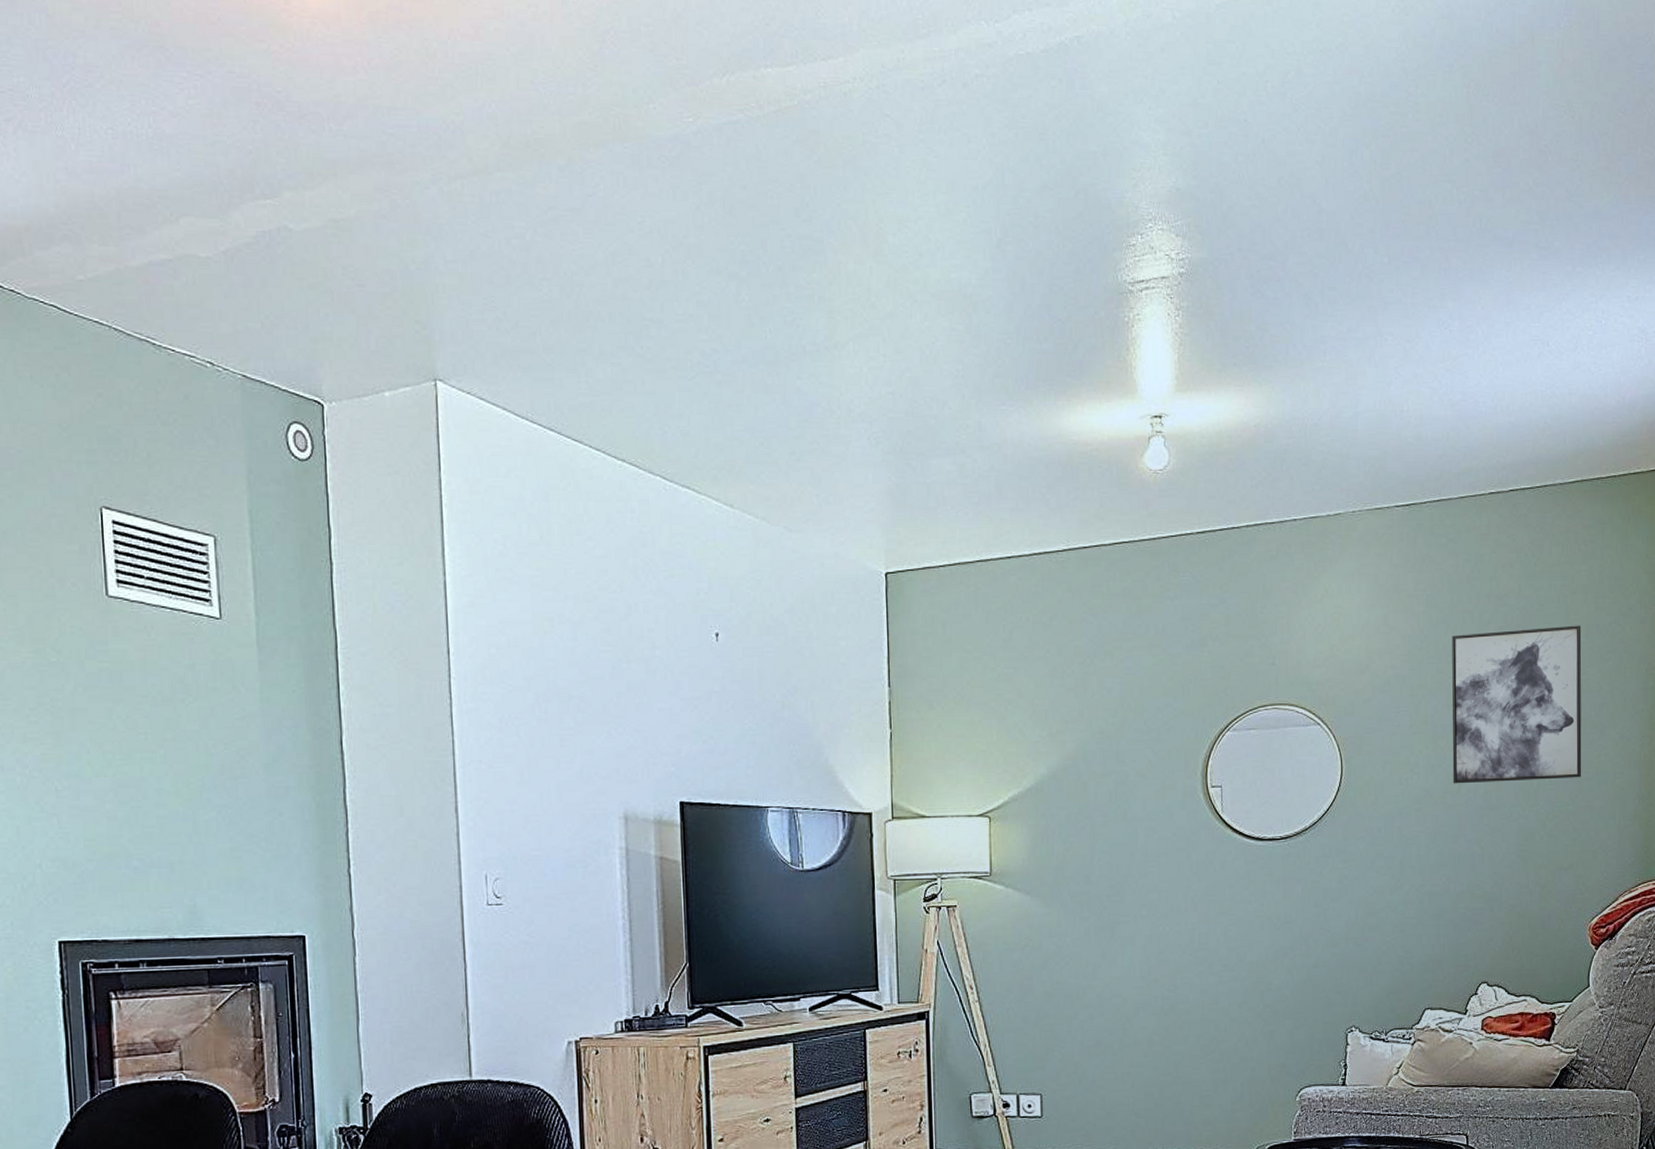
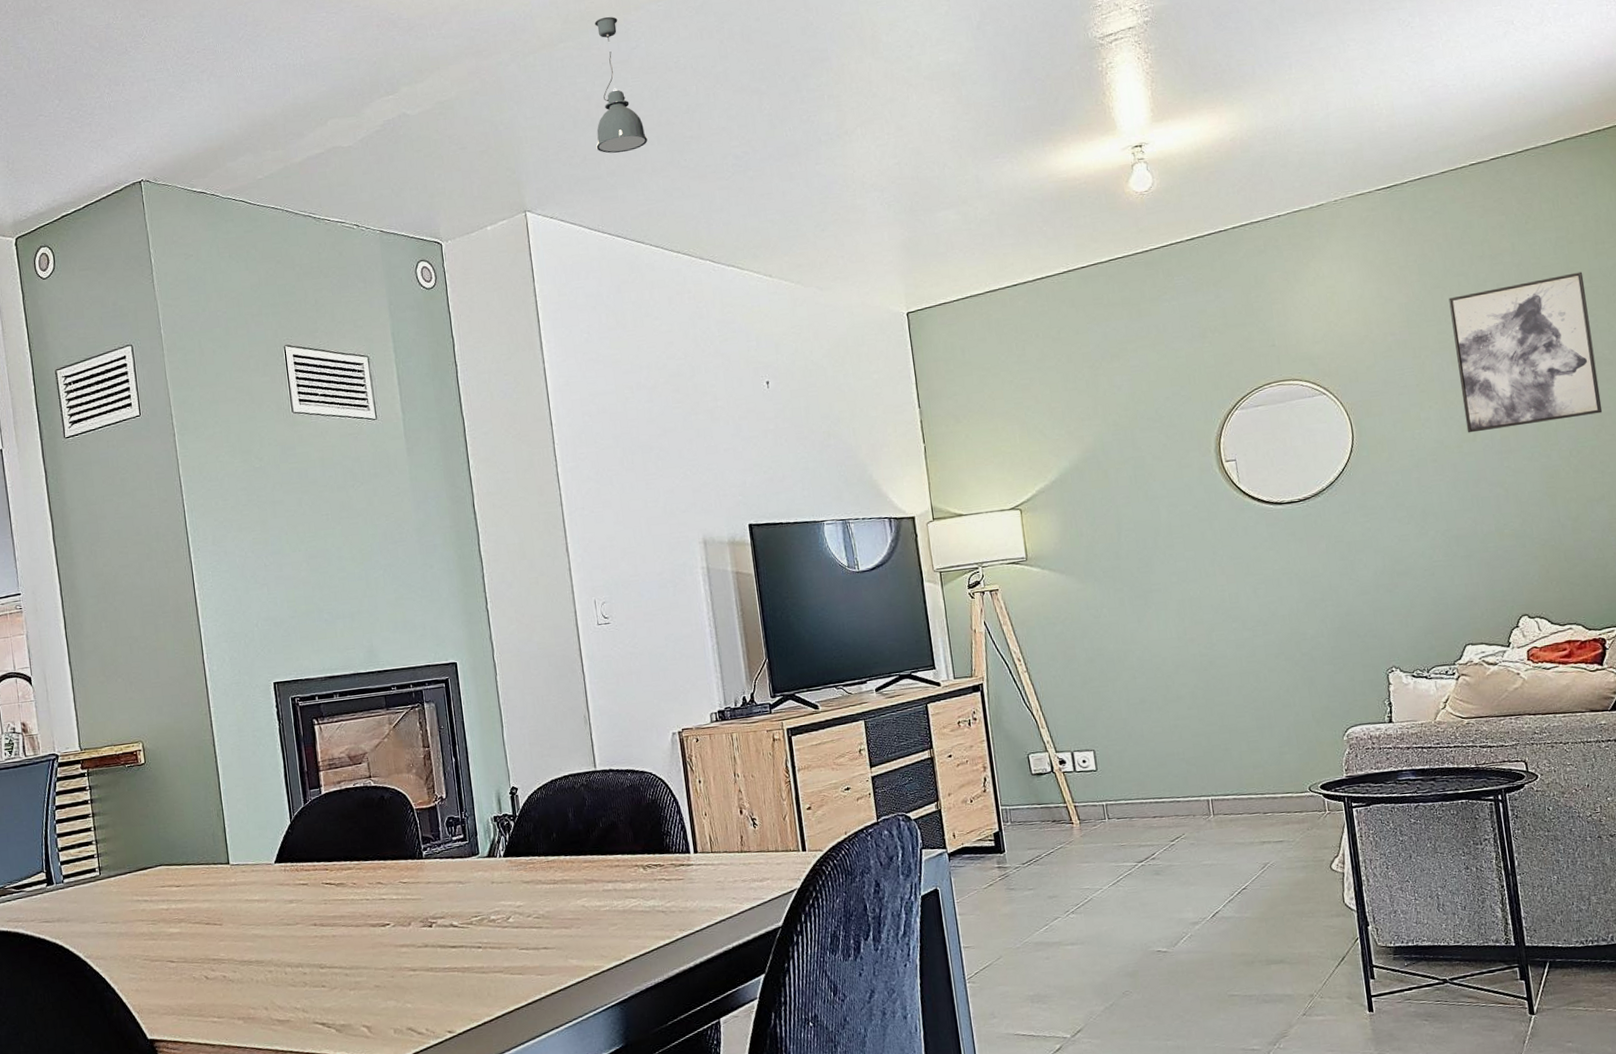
pendant light: none [532,148,597,326] -> present [594,16,648,154]

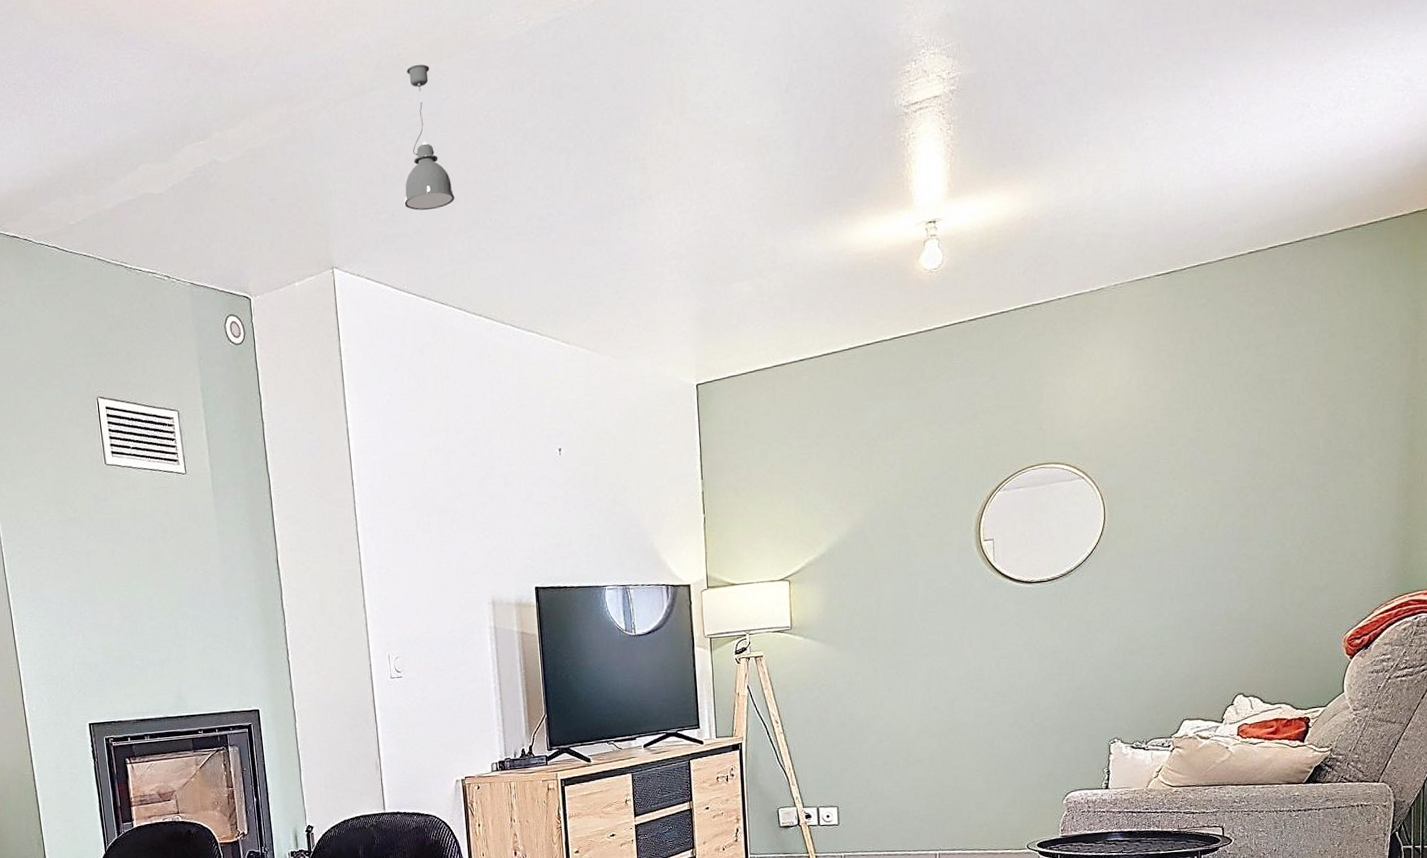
wall art: present [1448,272,1603,433] -> none [1210,365,1340,521]

